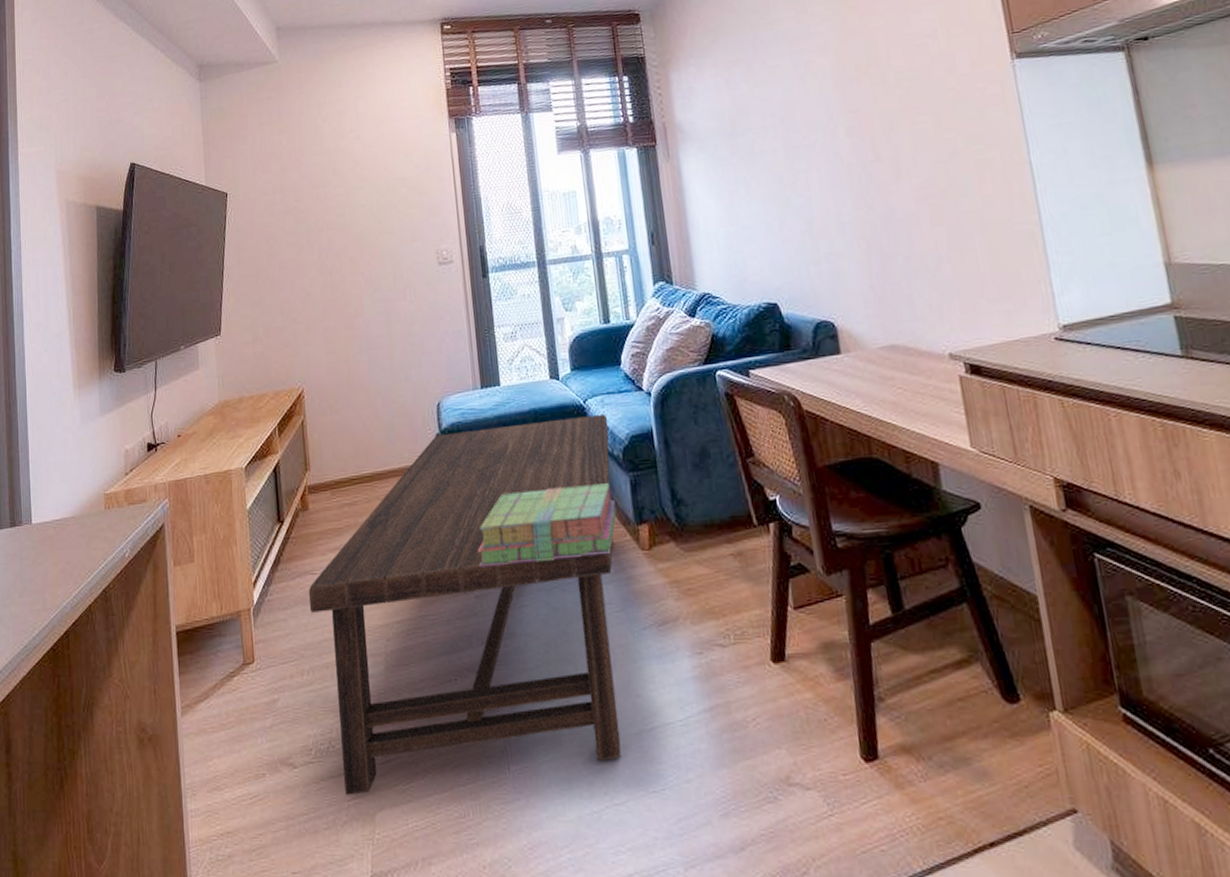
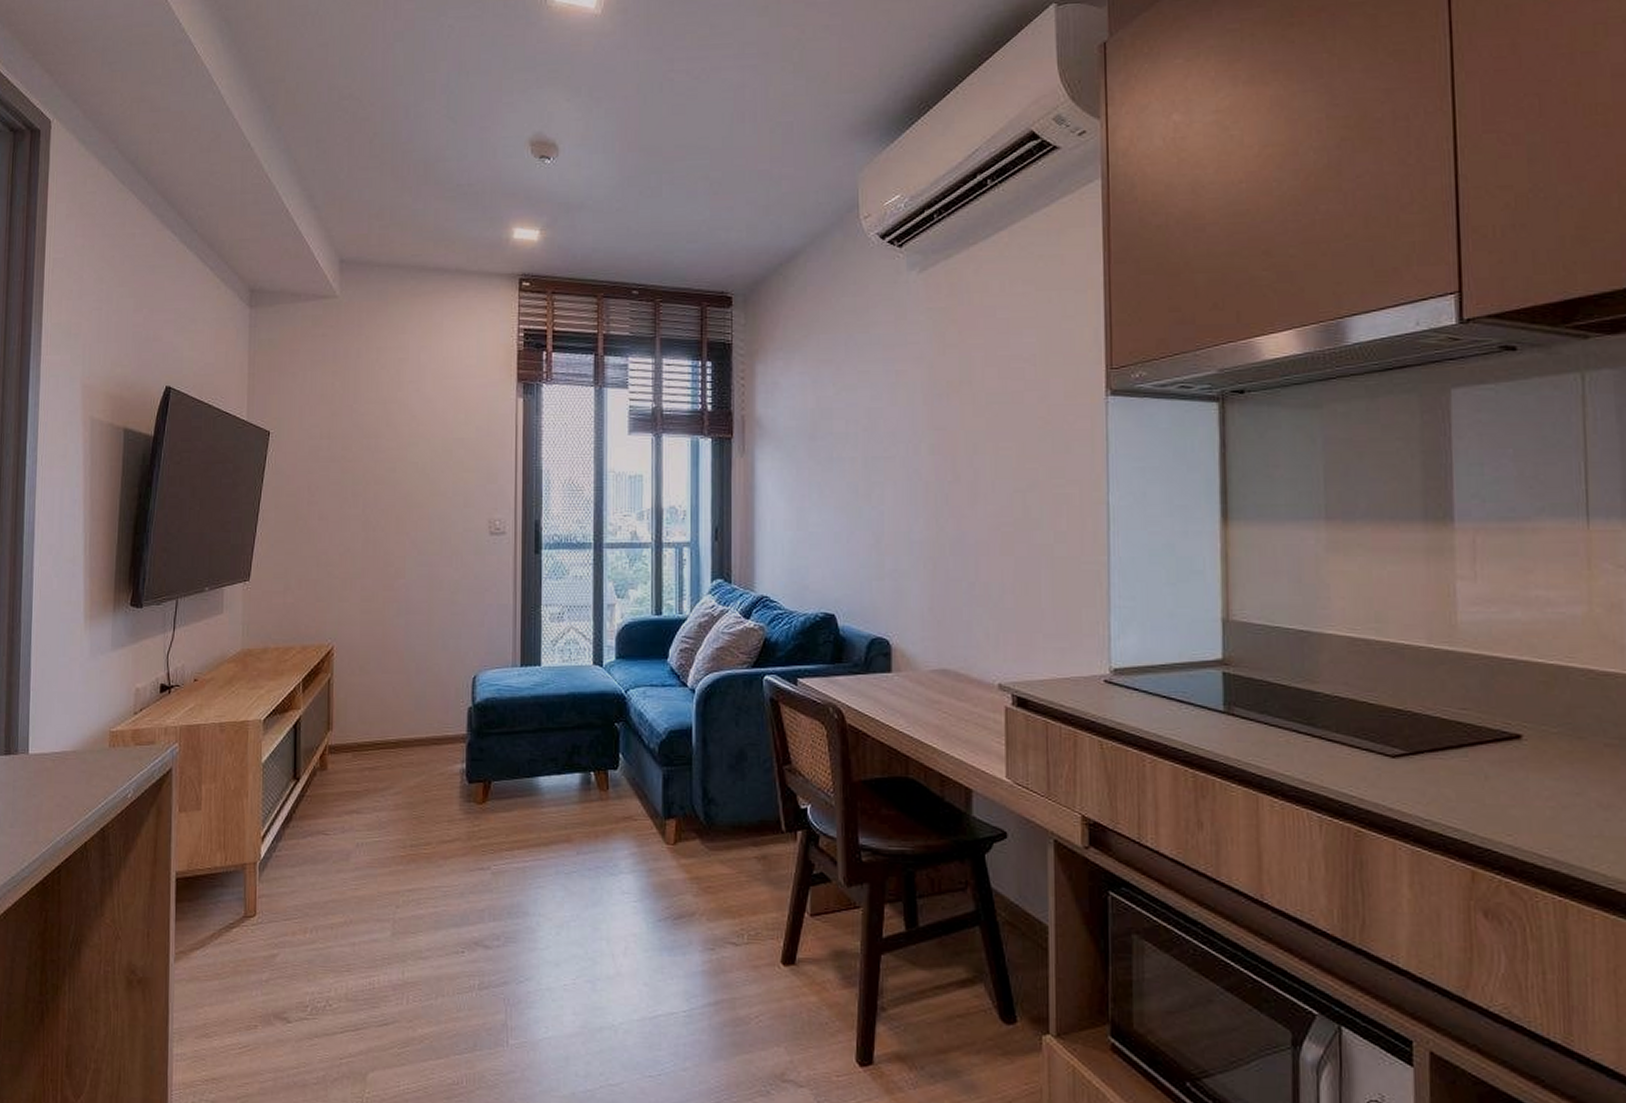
coffee table: present [308,413,622,796] -> none [318,705,646,1054]
stack of books: present [478,483,617,567] -> none [499,774,646,846]

